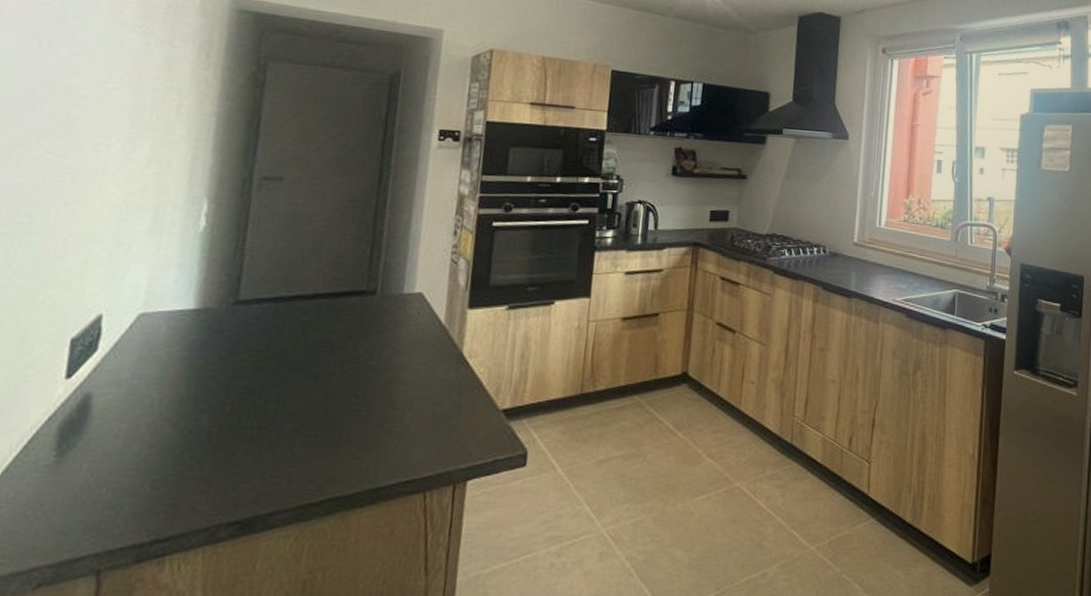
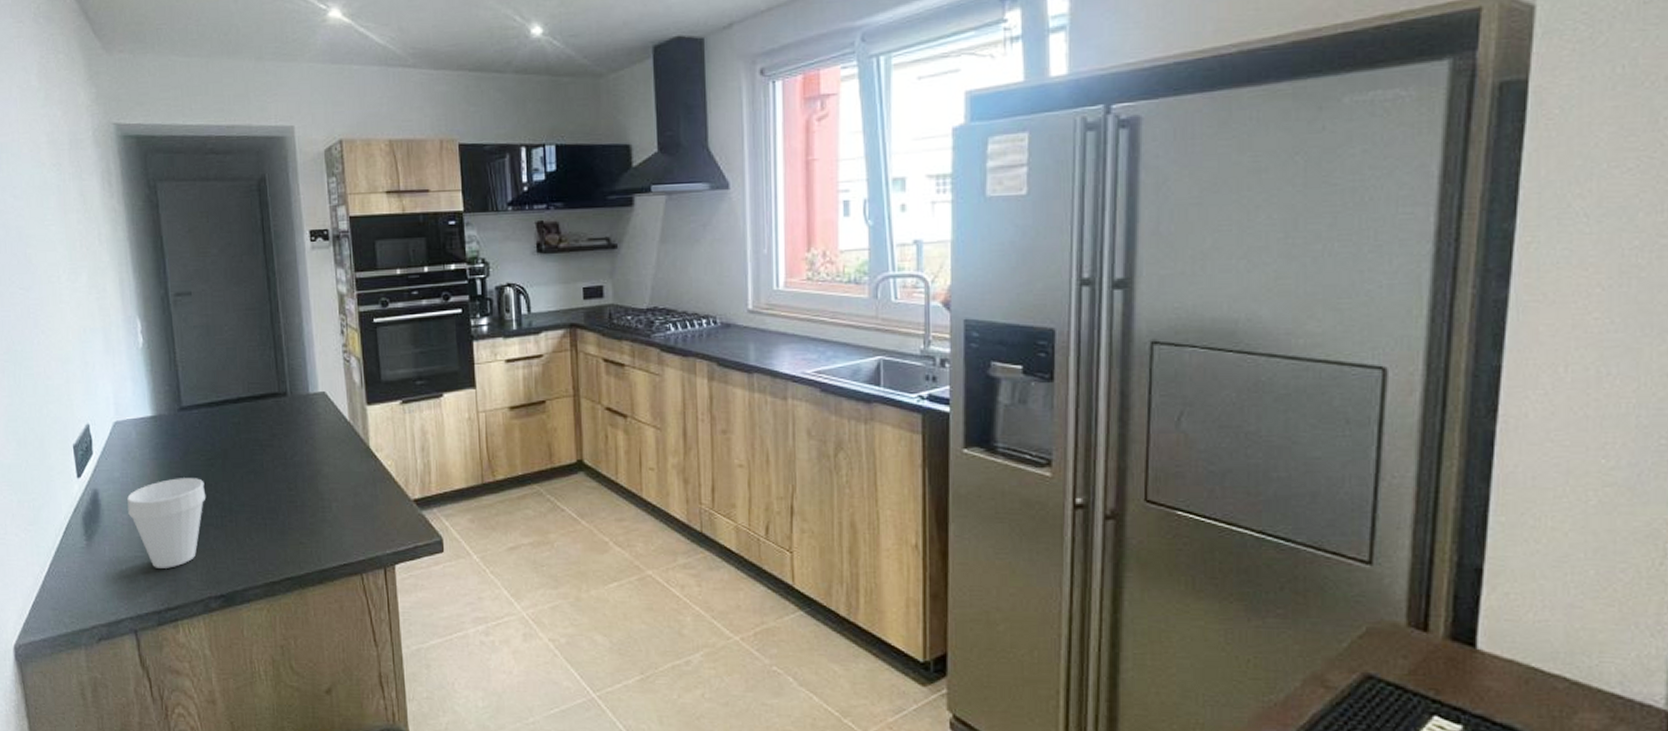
cup: none [128,381,247,490] -> present [127,478,206,568]

